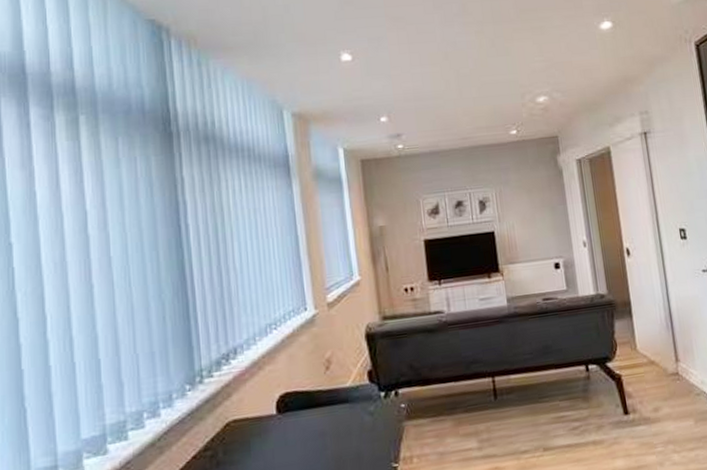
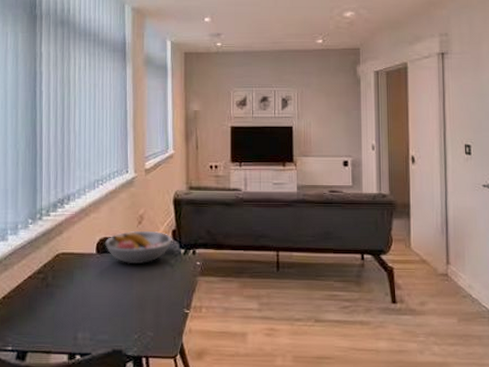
fruit bowl: none [286,375,369,421] -> present [104,230,172,264]

